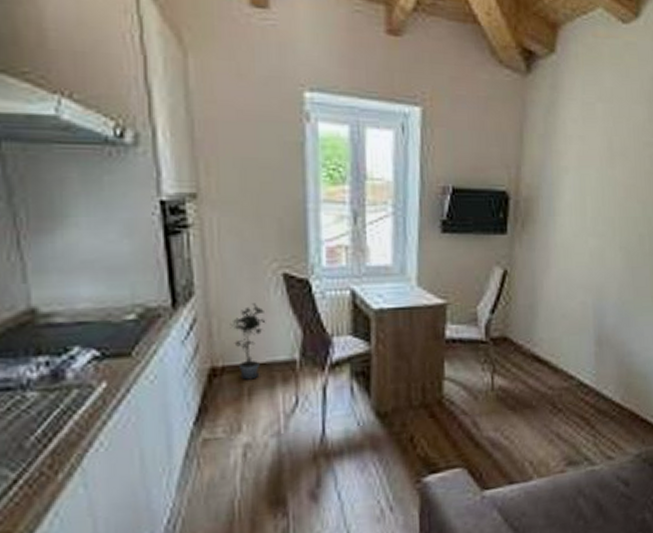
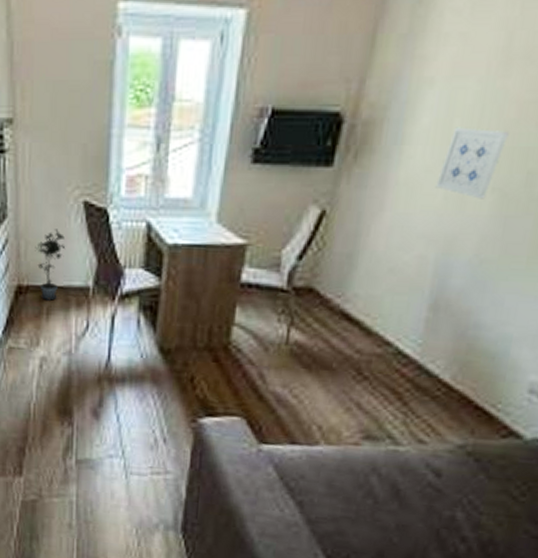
wall art: none [583,203,623,256] -> present [435,127,509,199]

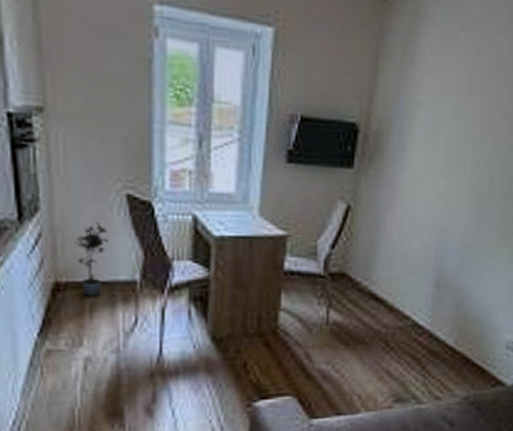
wall art: present [435,127,509,199] -> none [430,140,476,198]

